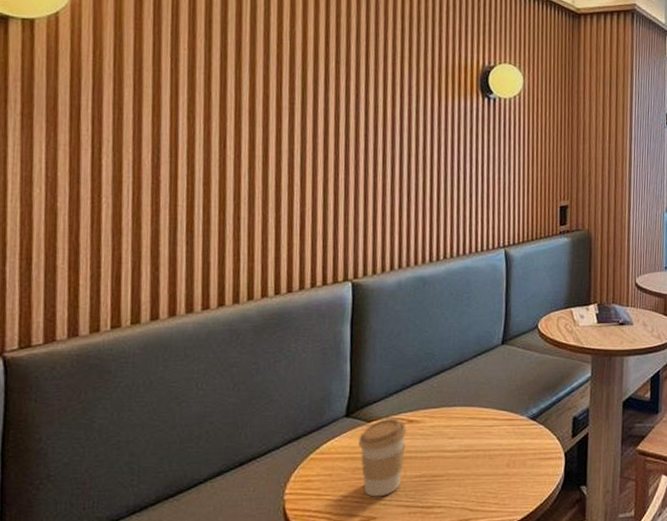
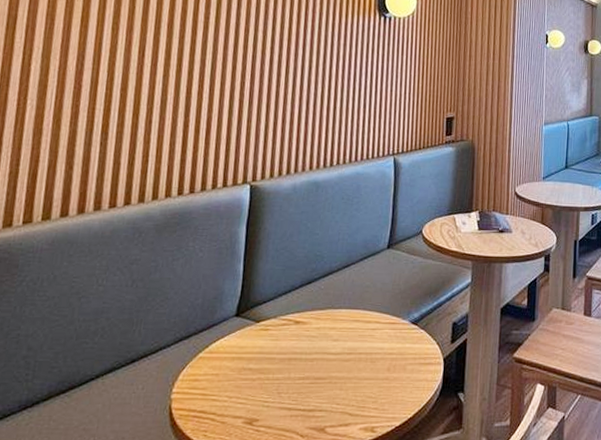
coffee cup: present [359,418,408,497] -> none [246,318,294,399]

